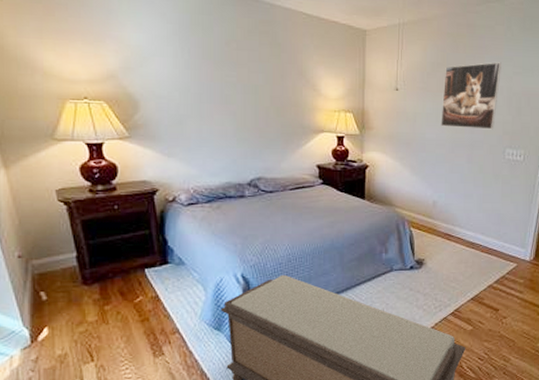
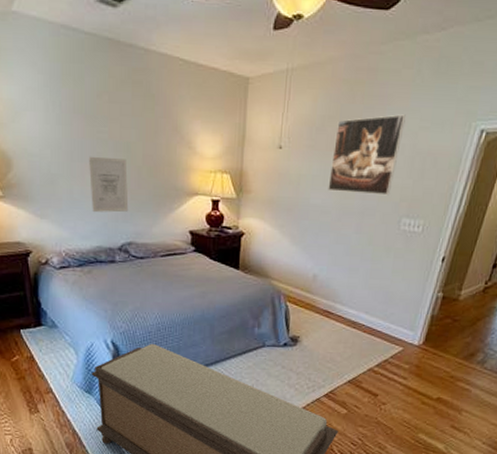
wall art: none [218,98,257,150] -> present [89,156,129,213]

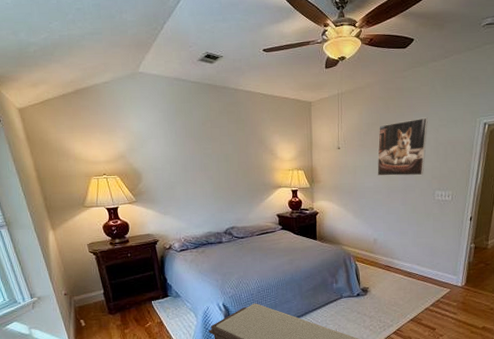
wall art: present [89,156,129,213] -> none [199,166,230,207]

